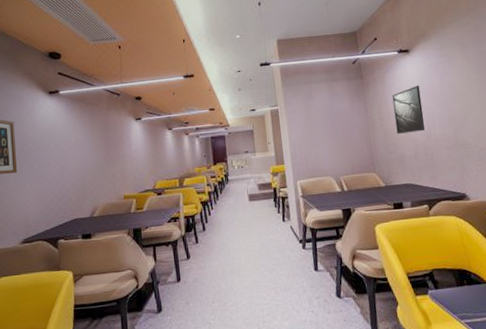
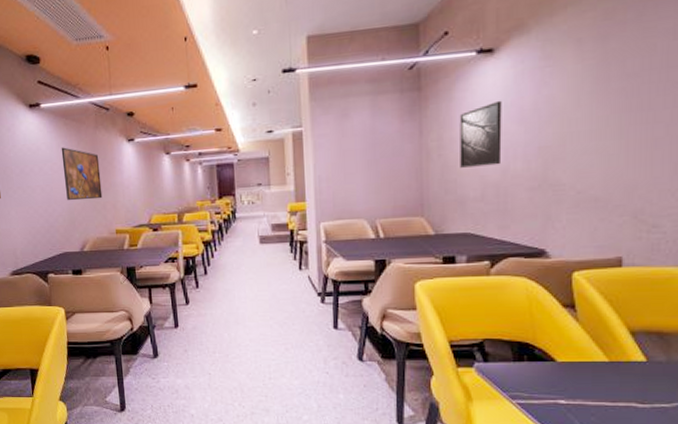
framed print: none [76,126,113,172] -> present [61,147,103,201]

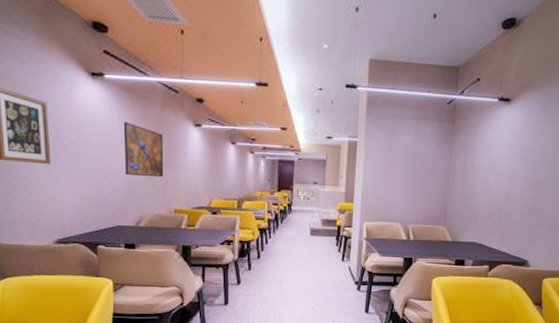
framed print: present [459,100,502,168] -> none [476,140,511,191]

